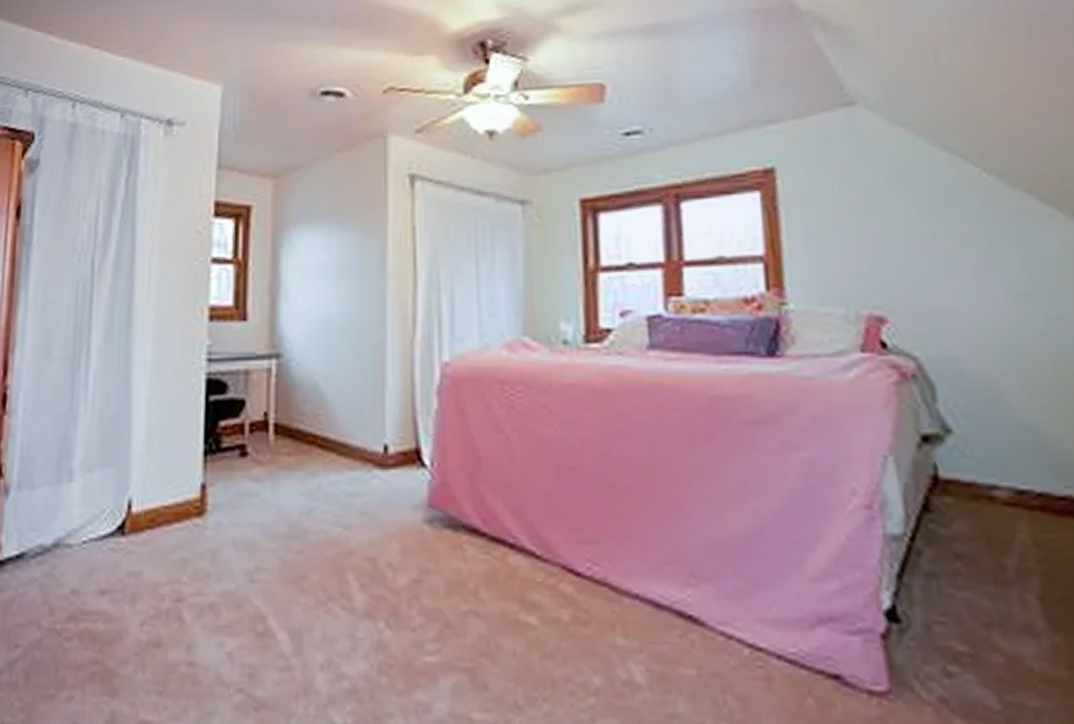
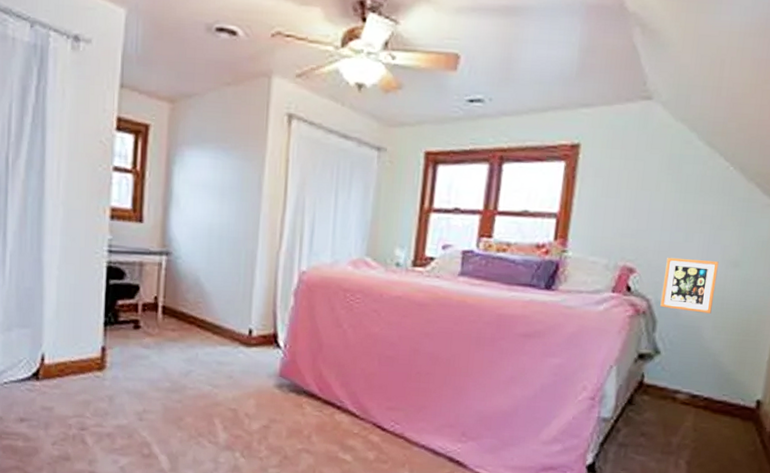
picture frame: none [927,296,1012,369] -> present [660,257,719,314]

